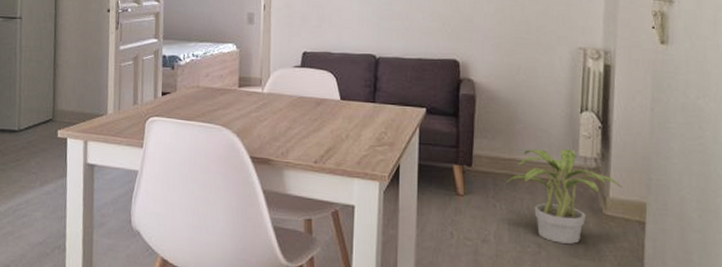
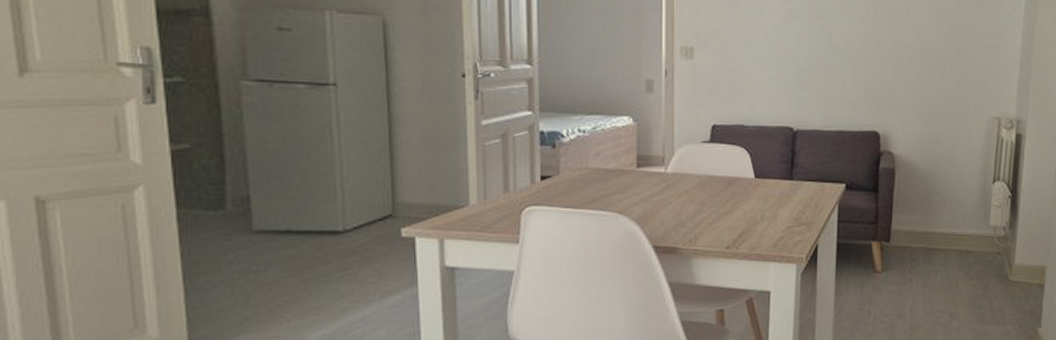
potted plant: present [506,149,623,244] -> none [922,220,1027,311]

